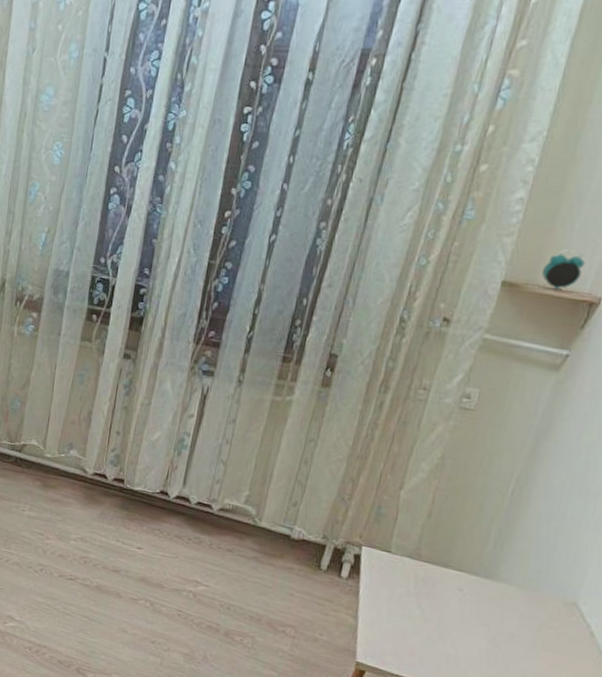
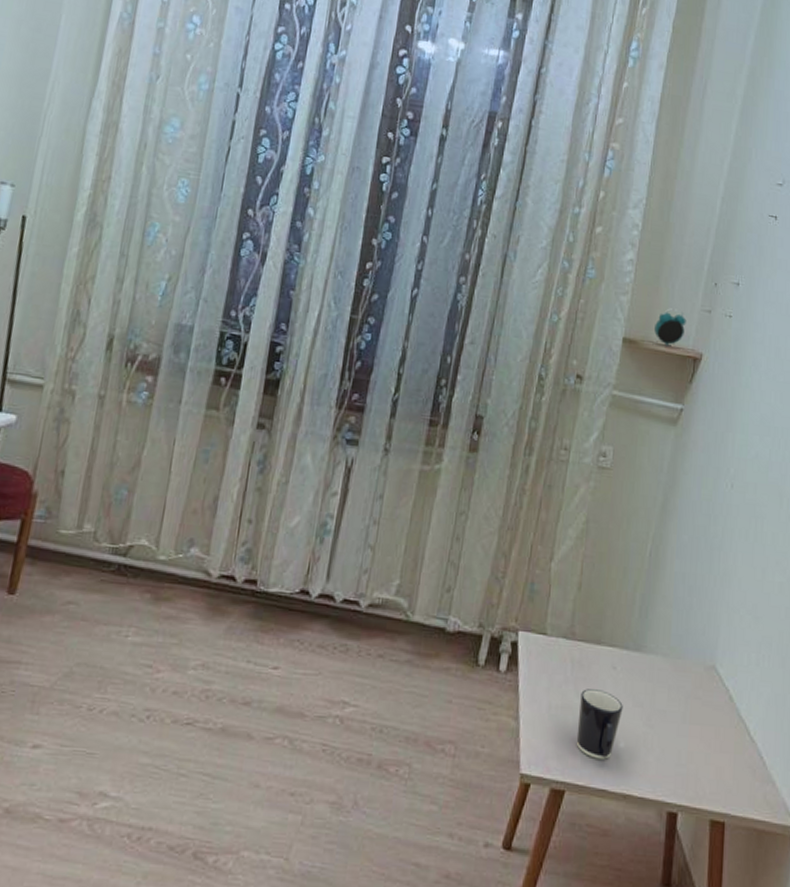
mug: none [414,603,467,665] -> present [576,689,623,760]

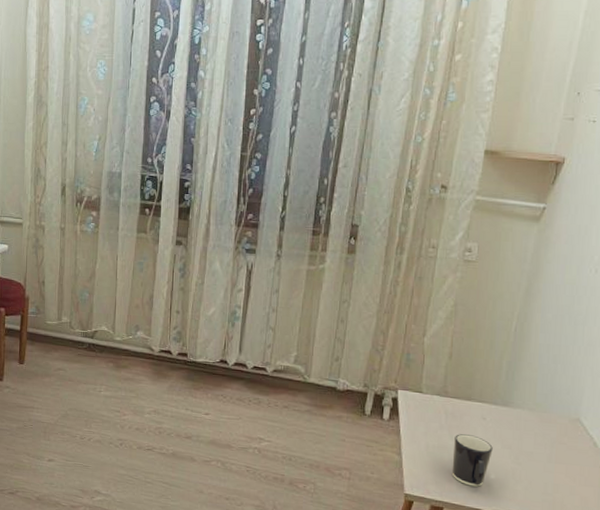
alarm clock: present [654,308,687,347] -> none [515,120,548,154]

